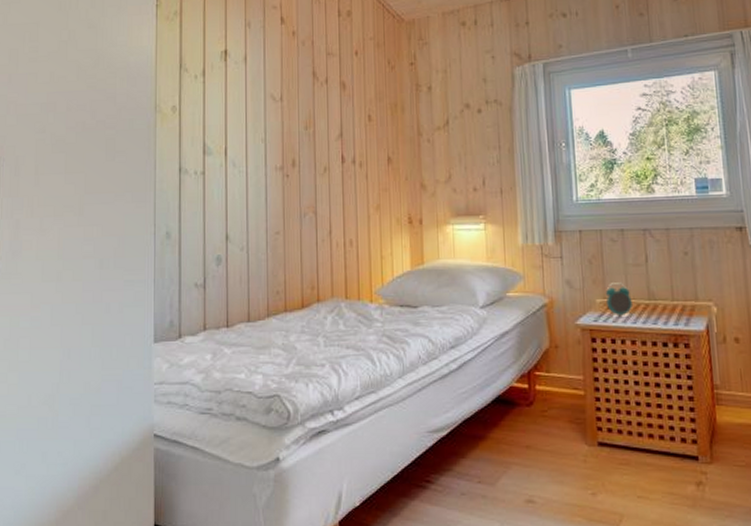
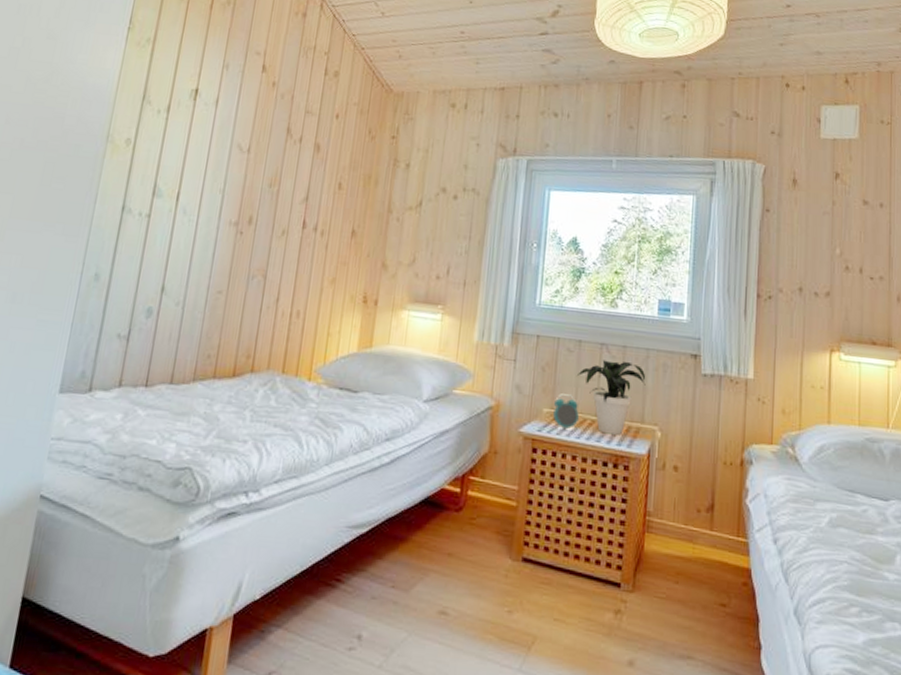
potted plant: none [623,244,694,316] -> present [576,360,646,435]

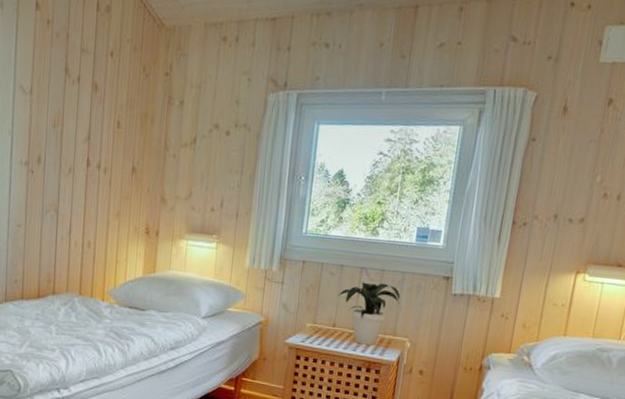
alarm clock: present [553,393,579,432] -> none [315,311,338,343]

